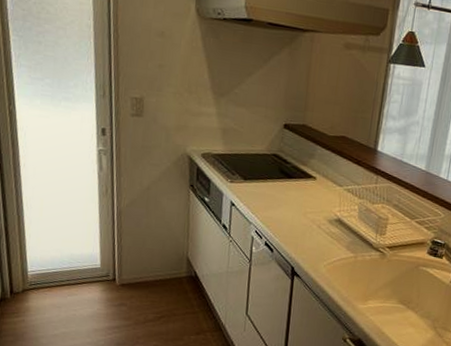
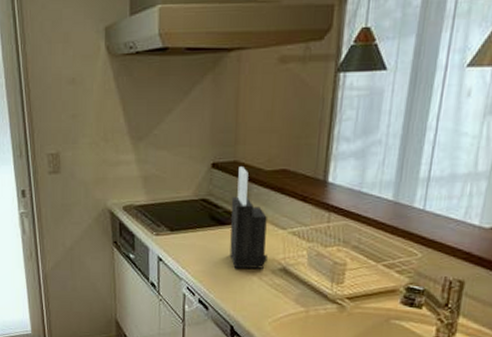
knife block: none [294,130,328,219] -> present [230,167,267,270]

